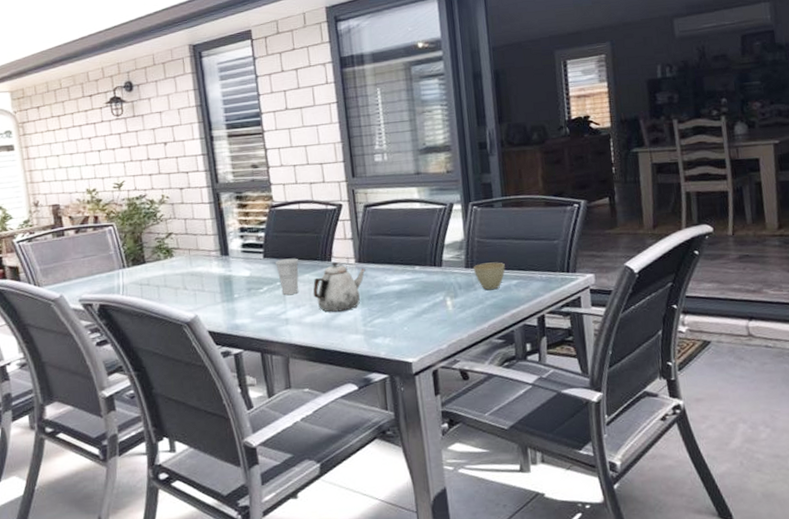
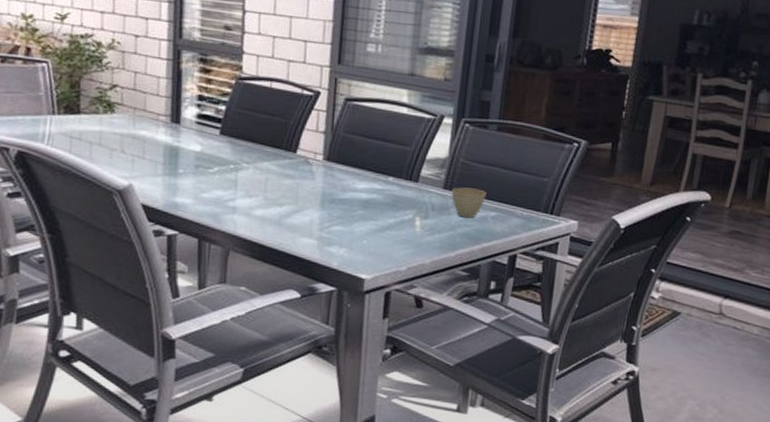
cup: present [275,258,299,296] -> none [231,140,260,182]
teapot: present [313,262,366,312] -> none [269,155,333,211]

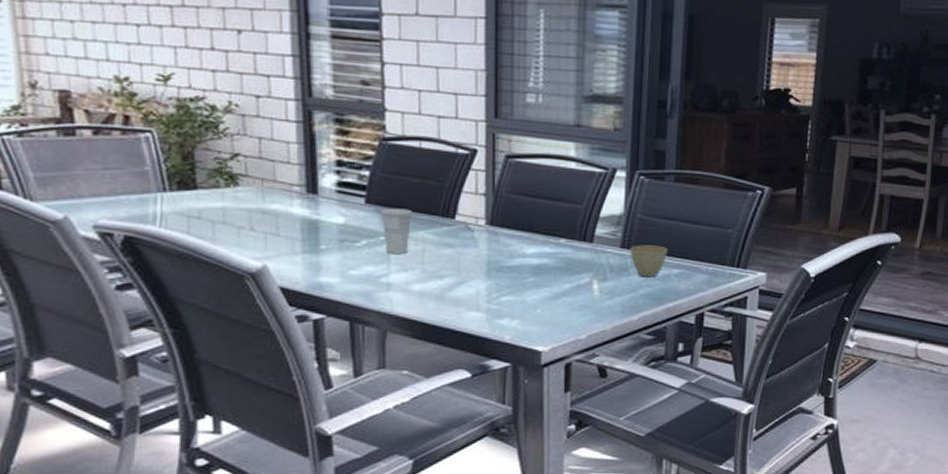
cup: none [231,140,260,182] -> present [380,208,413,255]

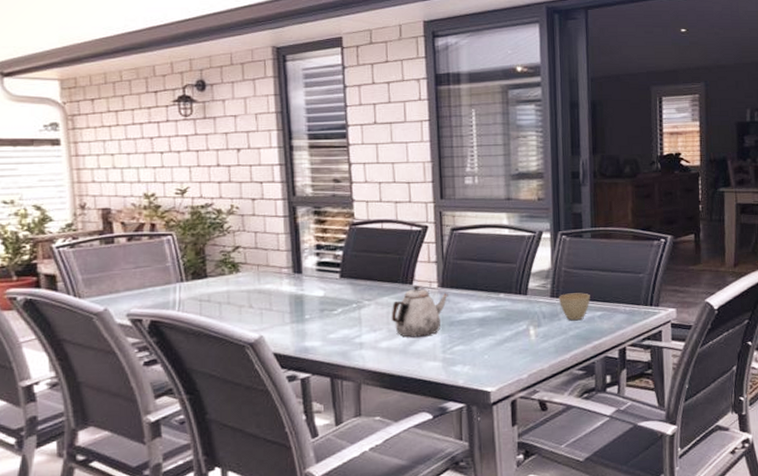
cup: present [380,208,413,255] -> none [352,279,379,319]
teapot: none [426,221,498,282] -> present [391,286,448,338]

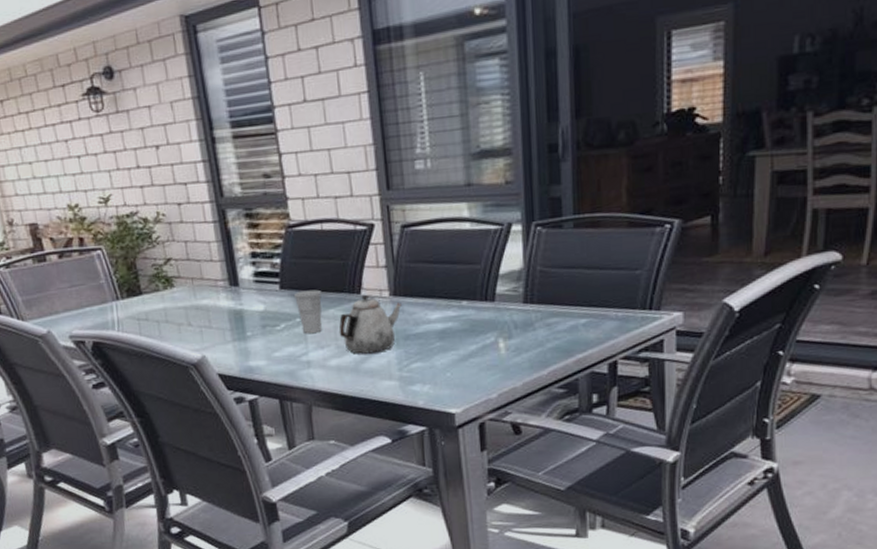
cup: none [352,279,379,319] -> present [293,289,323,334]
cup: present [558,293,590,321] -> none [533,296,573,331]

